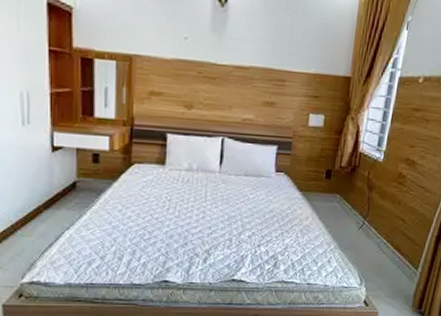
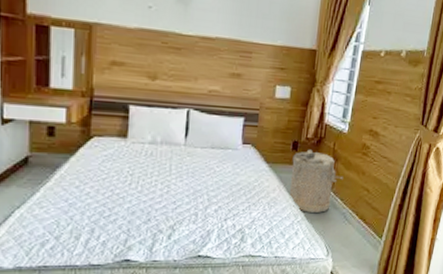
laundry hamper: none [321,178,378,242] -> present [288,149,343,213]

